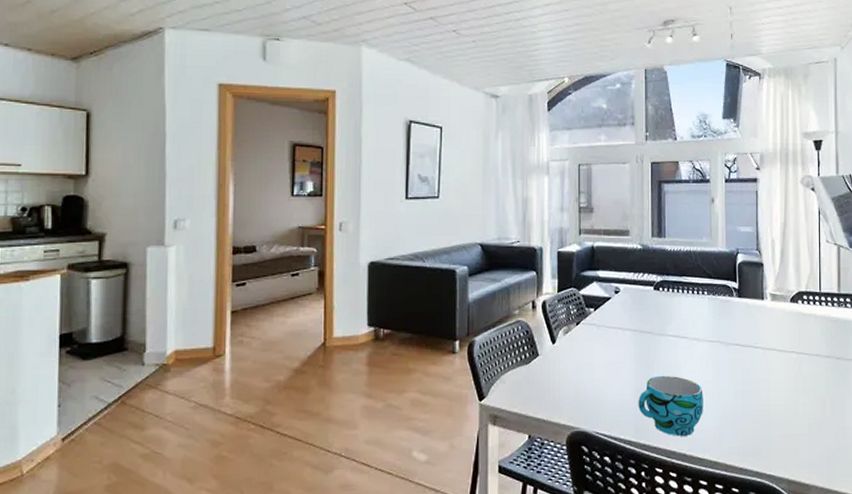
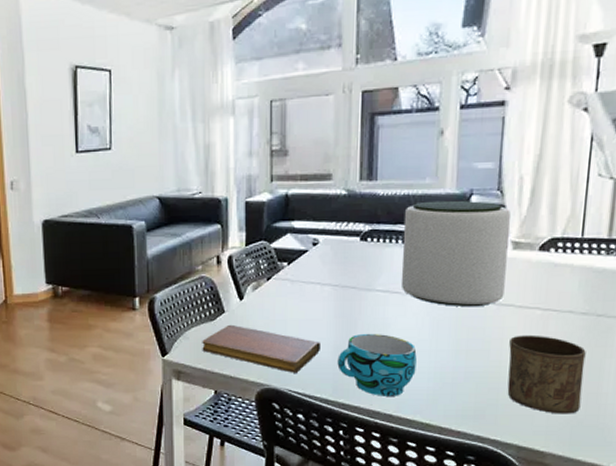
notebook: none [517,367,623,415] -> present [202,324,320,373]
plant pot: none [687,257,768,351] -> present [400,200,511,307]
cup: none [775,375,832,448] -> present [507,334,586,414]

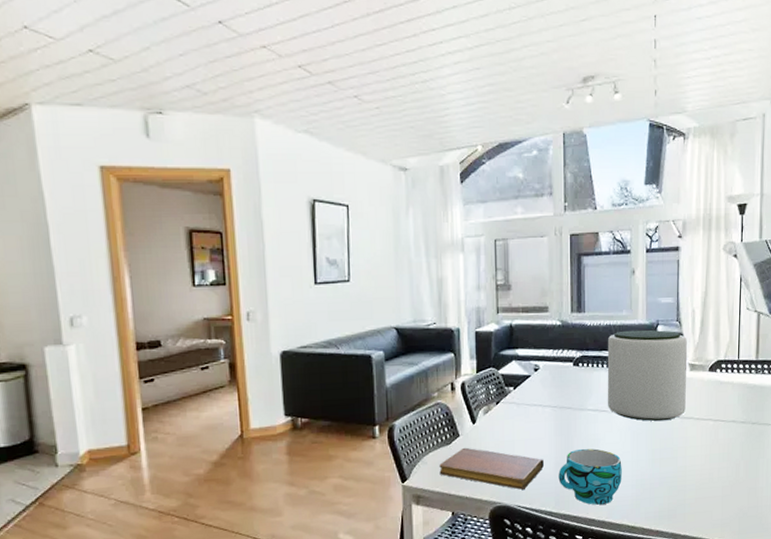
cup: present [507,334,586,414] -> none [691,442,746,509]

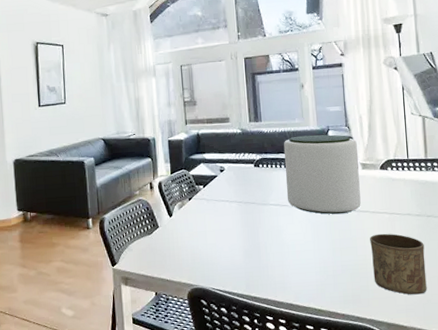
notebook: present [439,447,544,490] -> none [143,237,234,274]
cup: present [558,448,622,505] -> none [247,238,306,289]
cup: none [691,442,746,509] -> present [370,233,427,295]

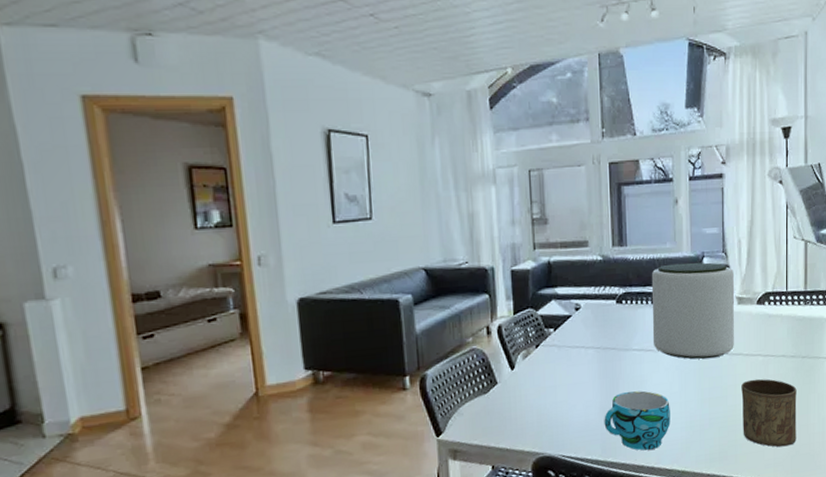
cup: none [247,238,306,289] -> present [604,391,671,451]

